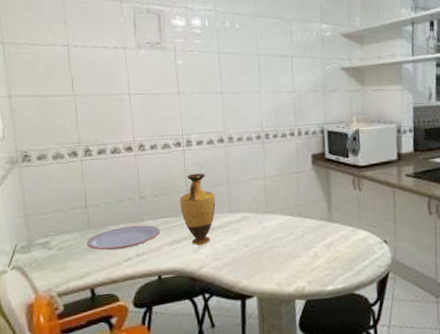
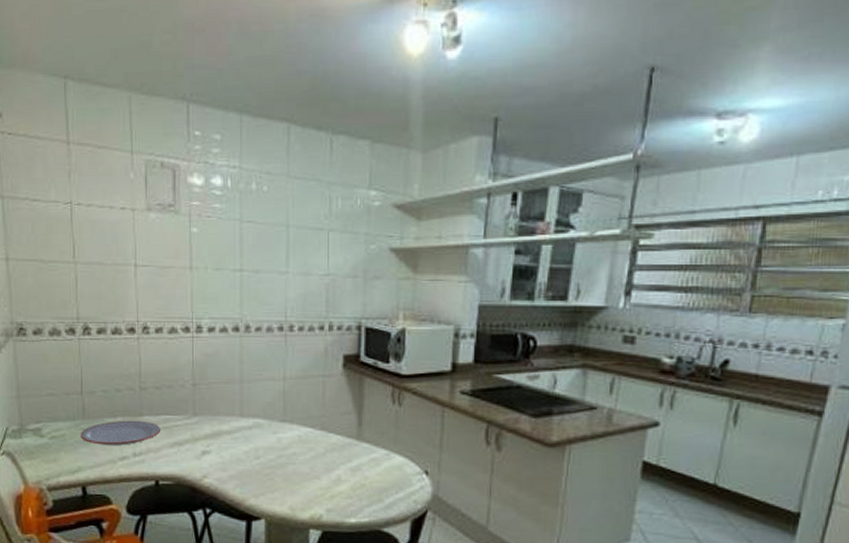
vase: present [180,173,216,245] -> none [185,366,225,450]

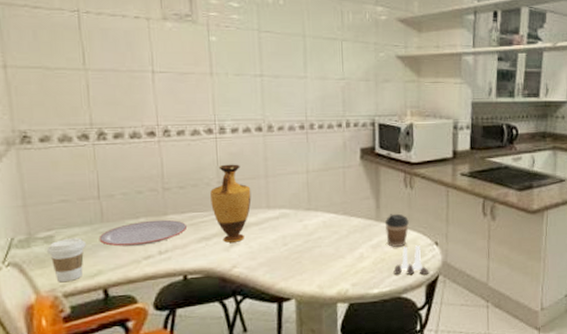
coffee cup: none [34,432,69,476] -> present [46,237,86,283]
vase: none [185,366,225,450] -> present [210,164,252,243]
coffee cup: none [366,433,395,474] -> present [384,213,409,248]
salt and pepper shaker set: none [374,472,416,508] -> present [393,245,429,274]

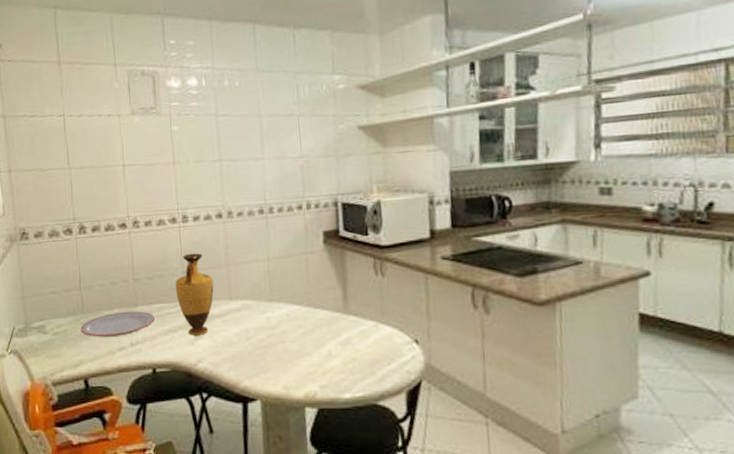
coffee cup: present [46,237,86,283] -> none [39,327,70,371]
coffee cup: present [384,213,409,248] -> none [354,305,382,345]
salt and pepper shaker set: present [393,245,429,274] -> none [367,343,410,379]

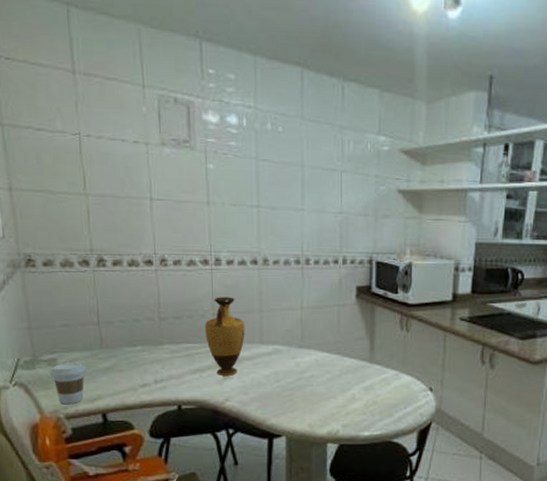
coffee cup: none [39,327,70,371] -> present [49,362,86,405]
plate: present [80,310,156,338] -> none [98,349,183,374]

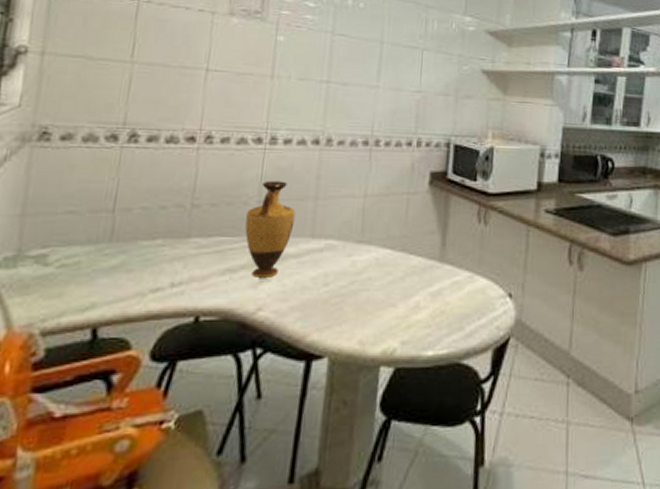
coffee cup: present [49,362,86,405] -> none [34,258,85,316]

